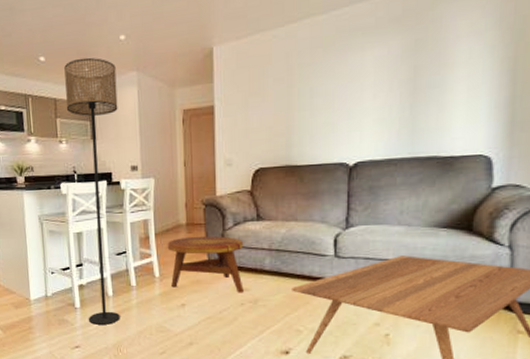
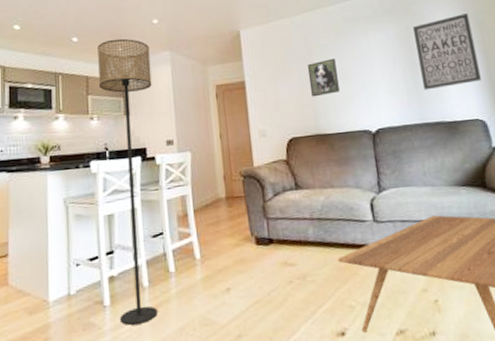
side table: present [167,236,244,293] -> none [207,208,291,270]
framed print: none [285,80,319,125] -> present [307,58,340,97]
wall art: none [422,20,505,120] -> present [413,13,481,91]

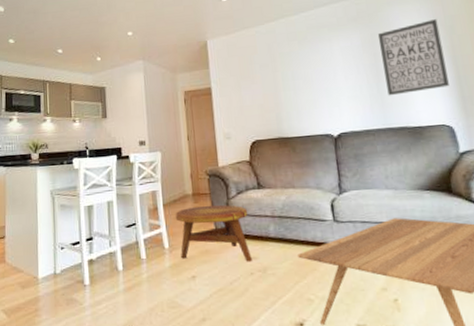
floor lamp: present [97,38,158,325] -> none [79,49,131,303]
side table: none [207,208,291,270] -> present [175,205,252,262]
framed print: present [307,58,340,97] -> none [270,65,302,103]

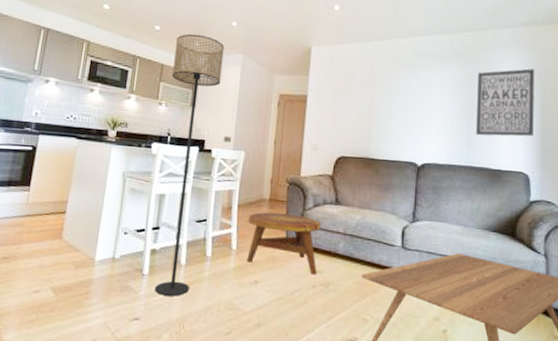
floor lamp: none [79,49,131,303] -> present [154,33,225,296]

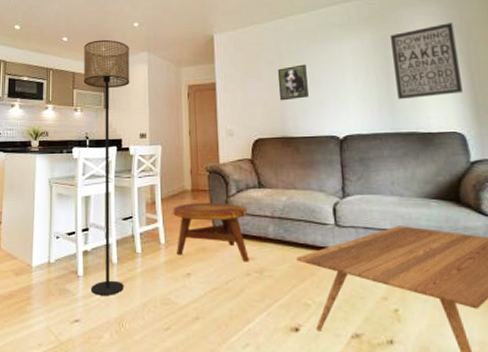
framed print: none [367,89,397,123] -> present [277,64,309,101]

